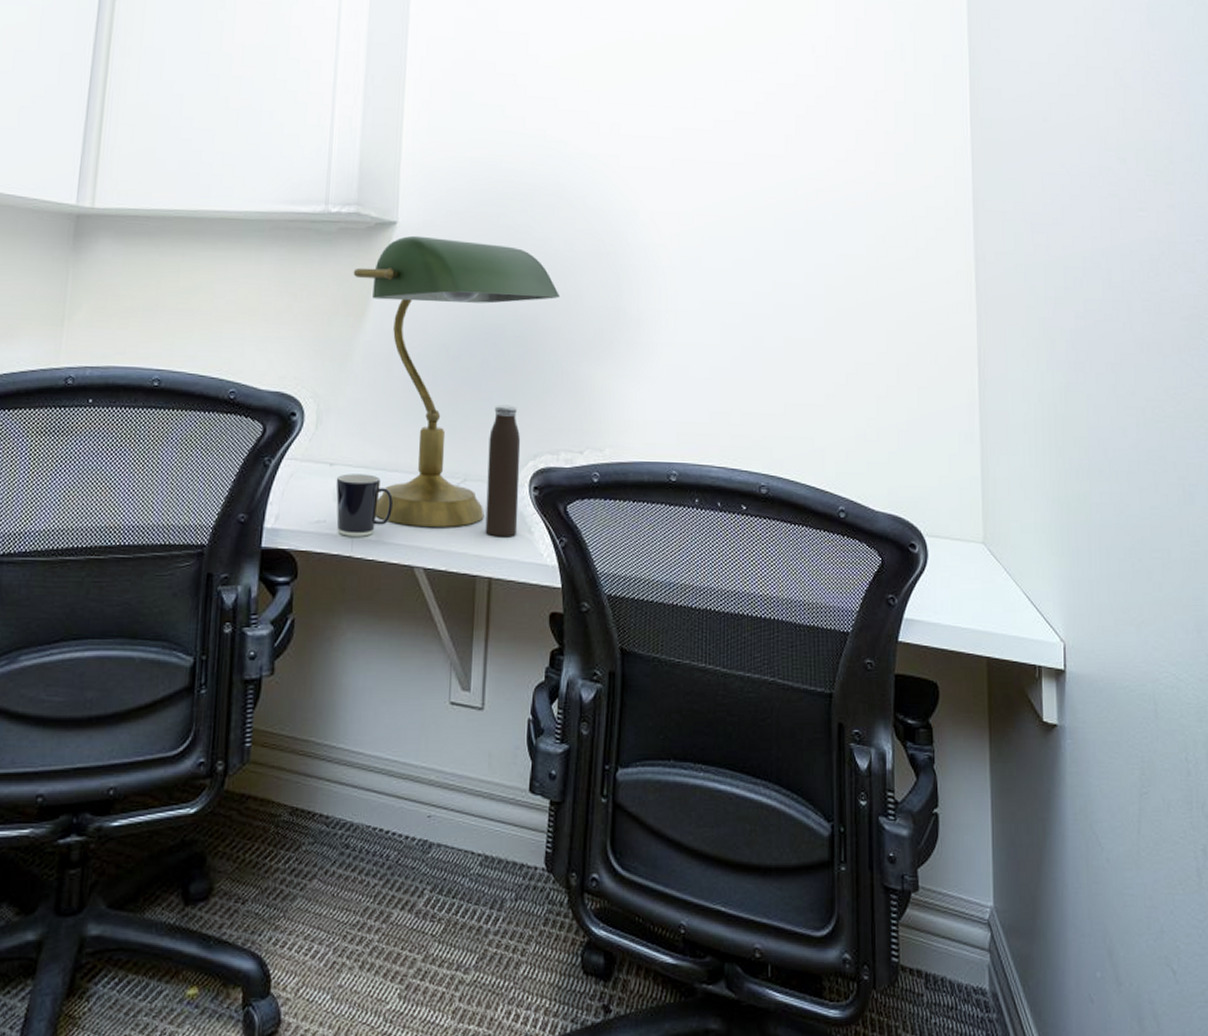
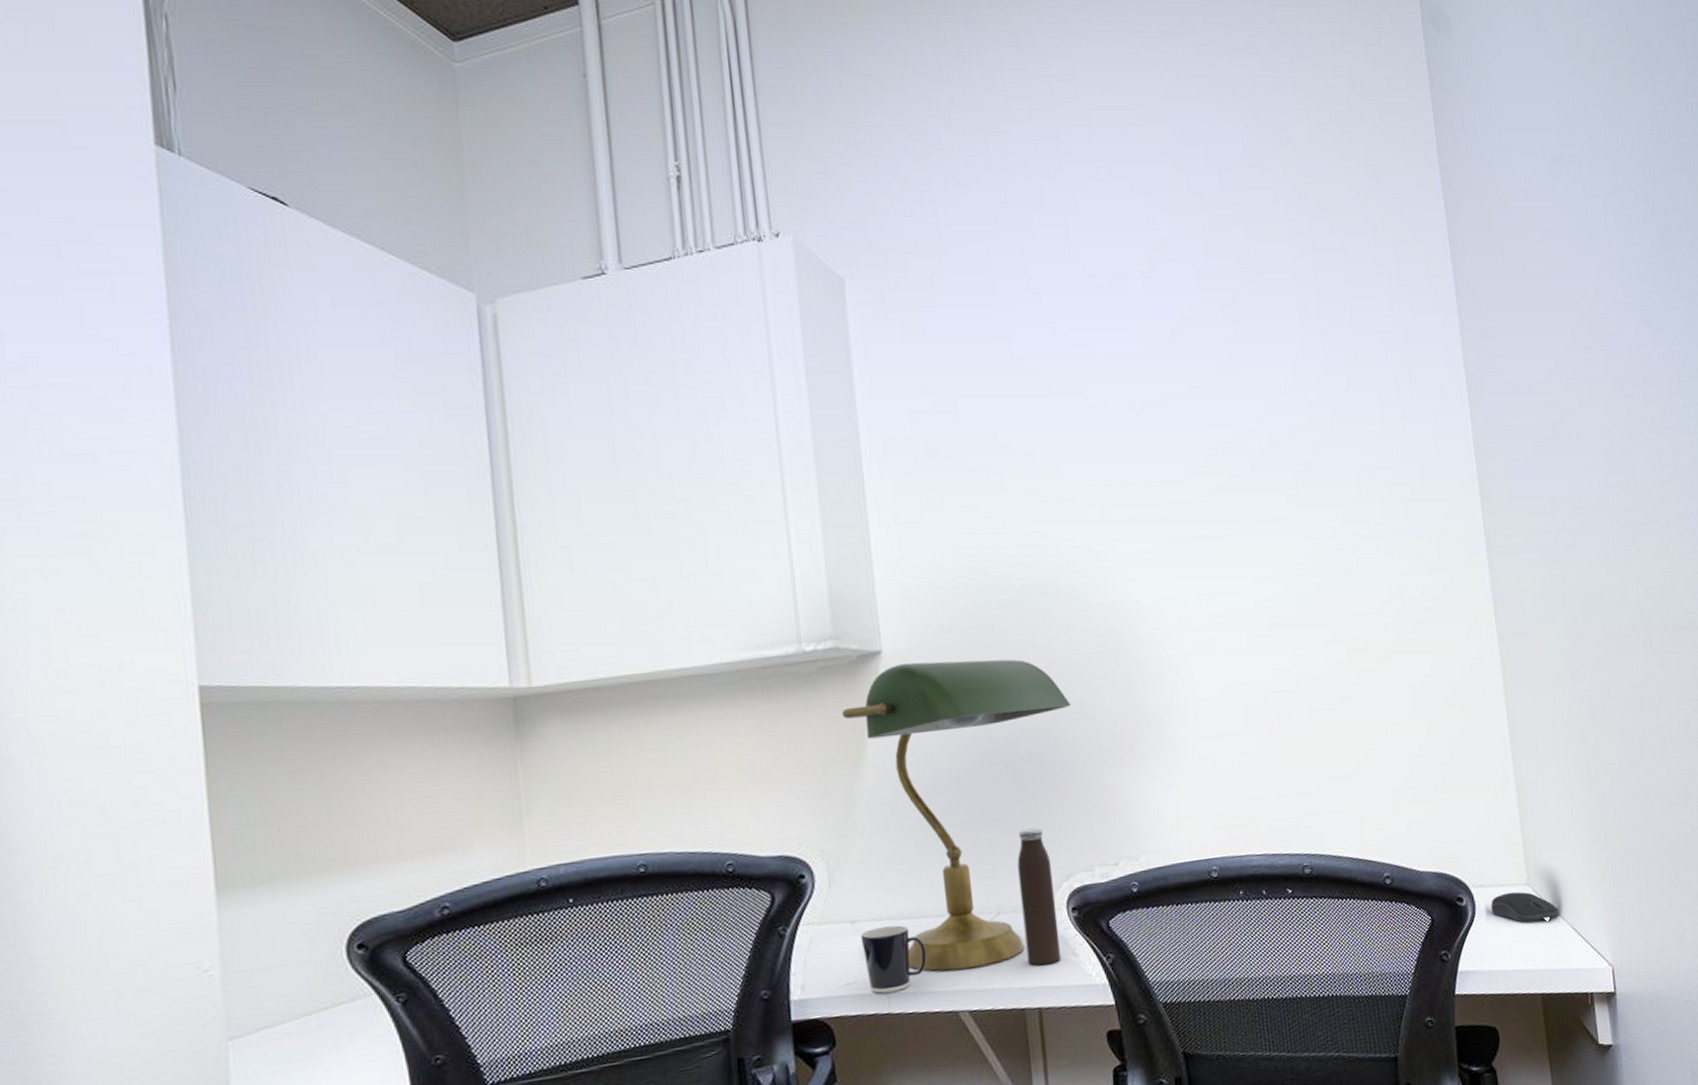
computer mouse: none [944,547,1013,581] -> present [1491,891,1559,922]

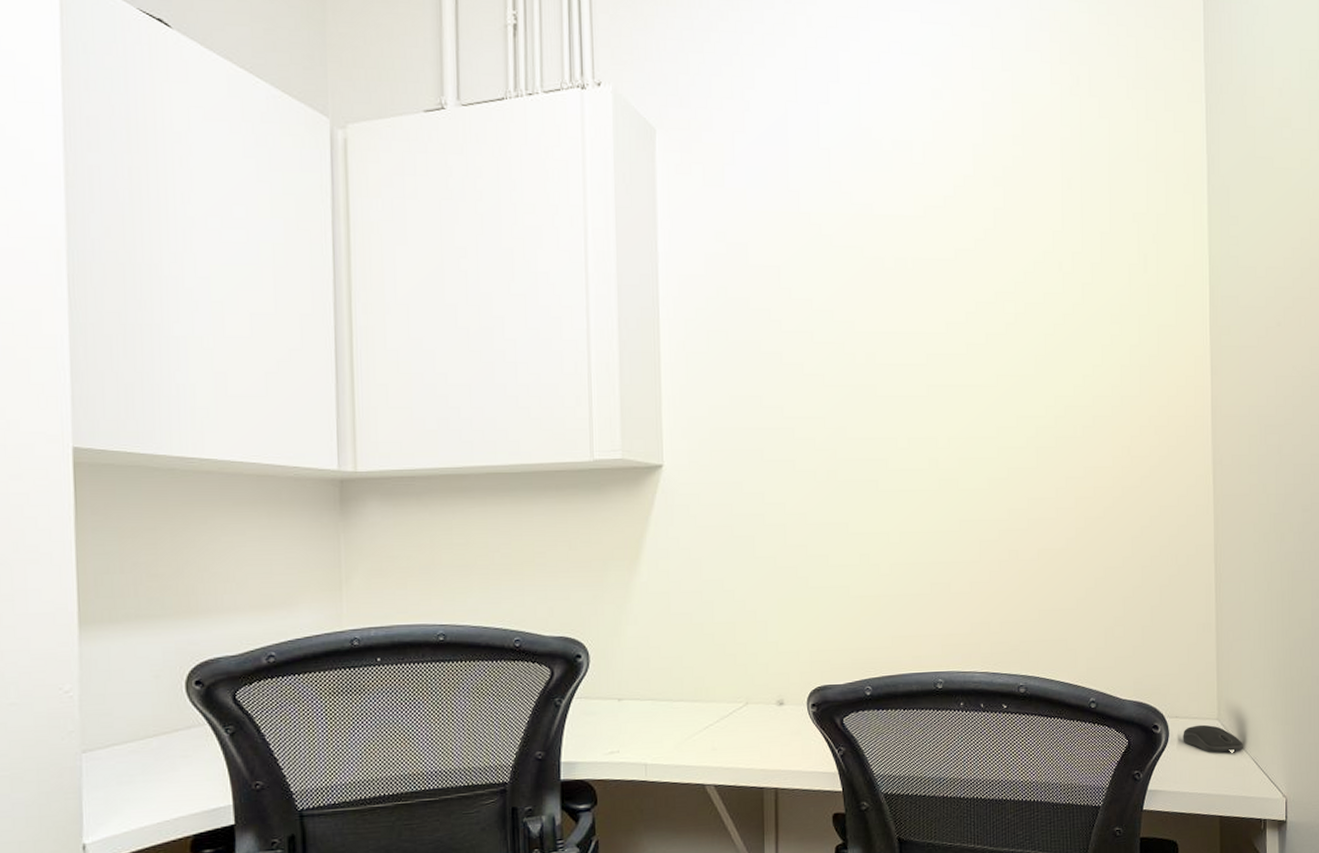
desk lamp: present [841,659,1072,971] -> none [624,477,826,749]
mug: present [860,925,927,994] -> none [625,706,682,763]
water bottle: present [1017,827,1062,966] -> none [767,631,799,752]

